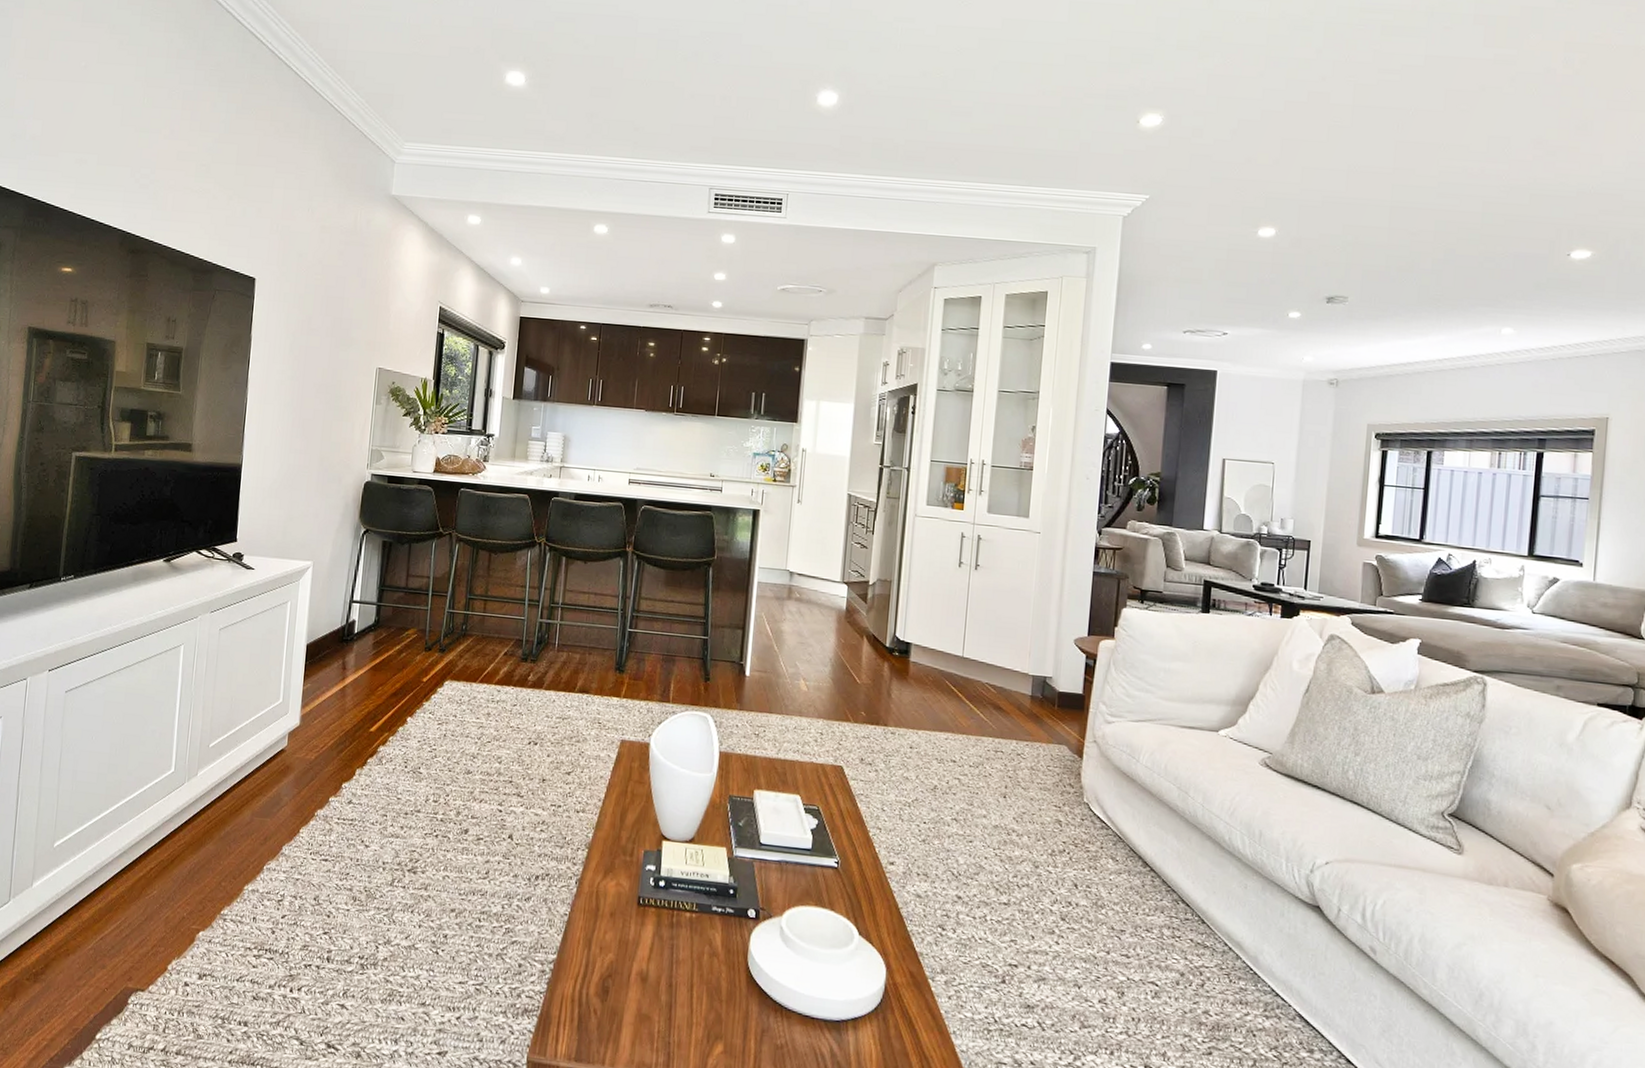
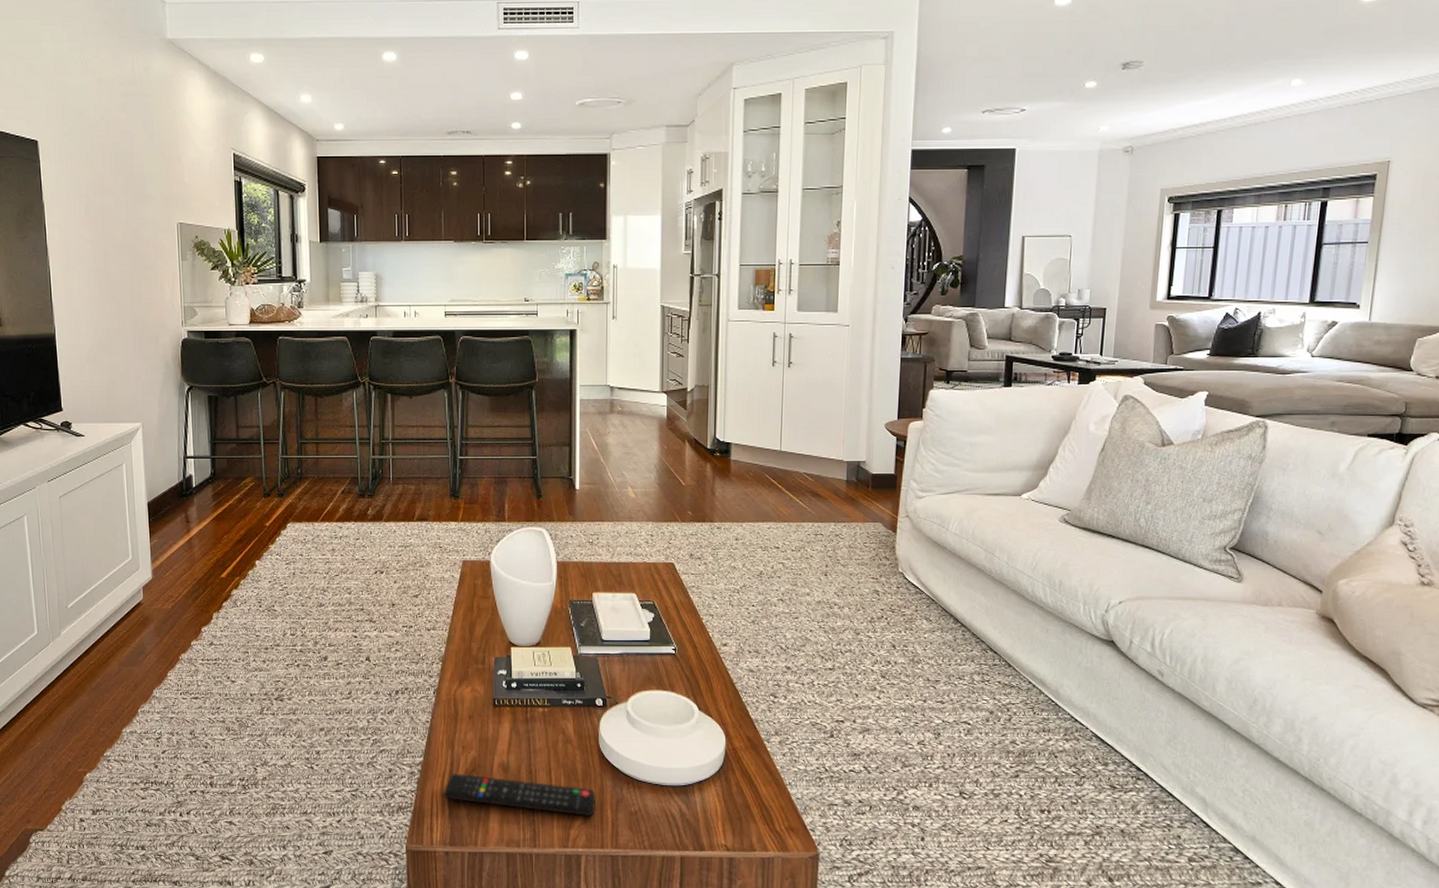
remote control: none [574,976,739,1046] -> present [444,773,596,817]

